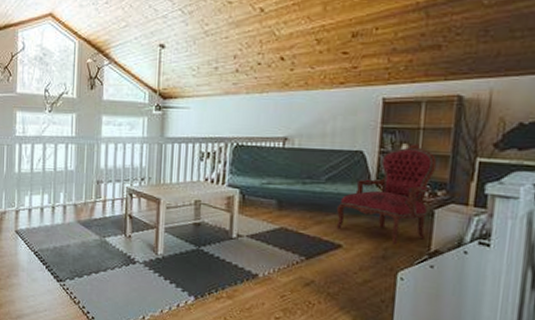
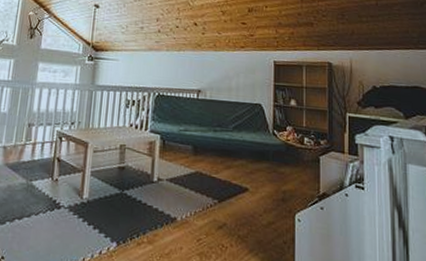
armchair: present [336,144,437,245] -> none [243,100,318,188]

